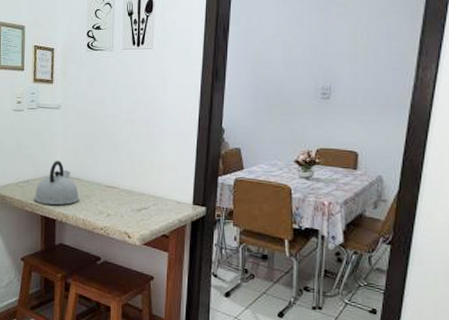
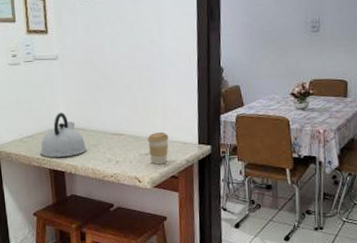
coffee cup: none [141,188,163,222] -> present [147,131,169,165]

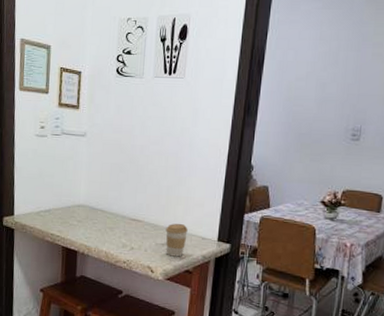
kettle: present [40,113,87,158] -> none [55,191,103,237]

